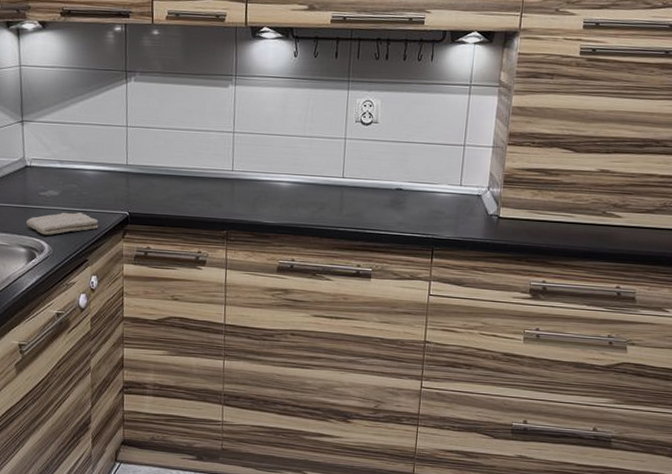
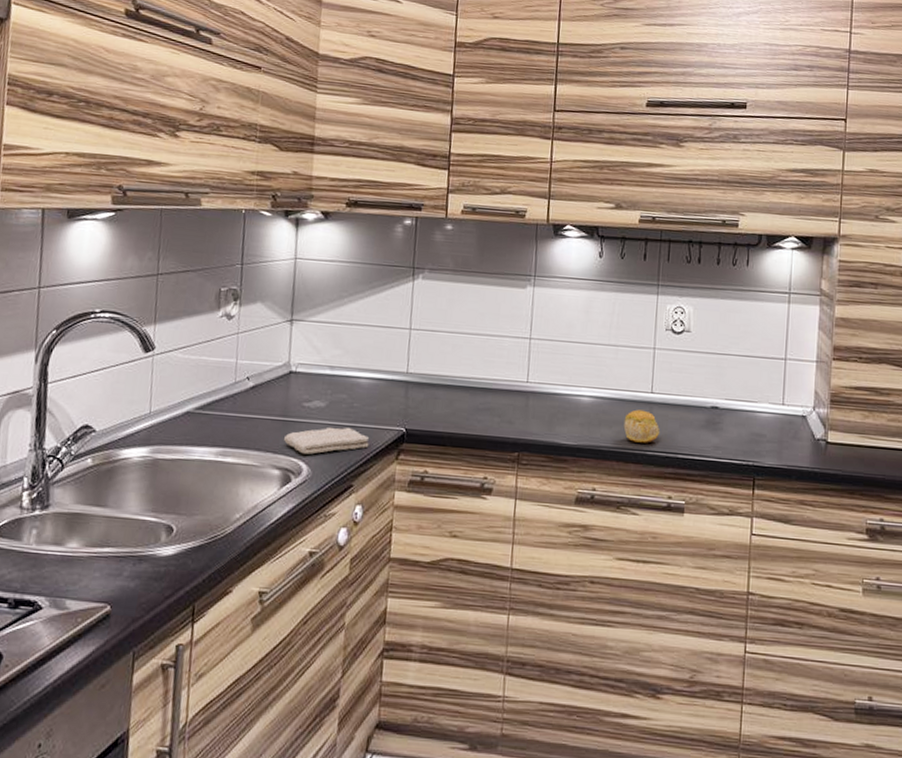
fruit: none [318,192,350,221] -> present [623,409,660,443]

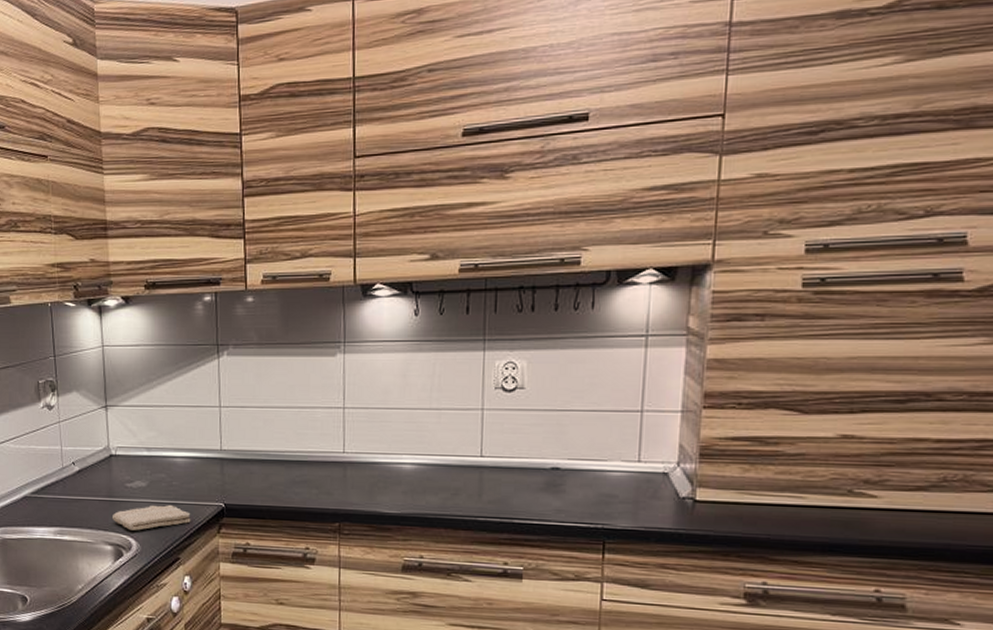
fruit: present [623,409,660,443] -> none [450,475,491,509]

